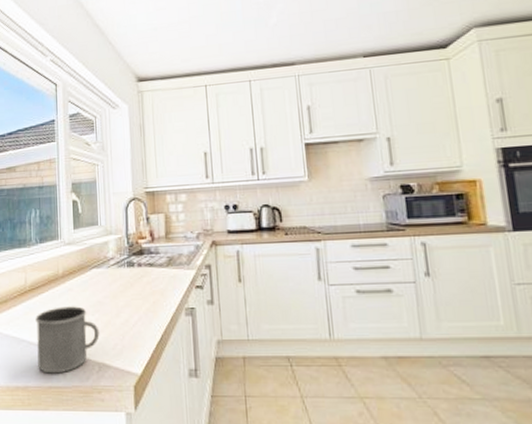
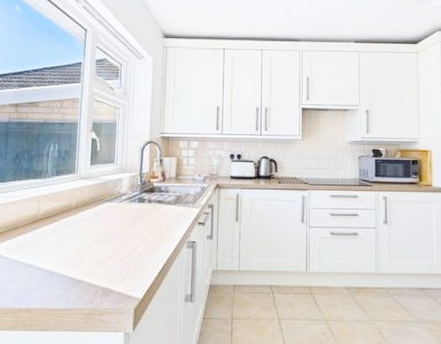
mug: present [35,306,100,374] -> none [43,235,107,297]

